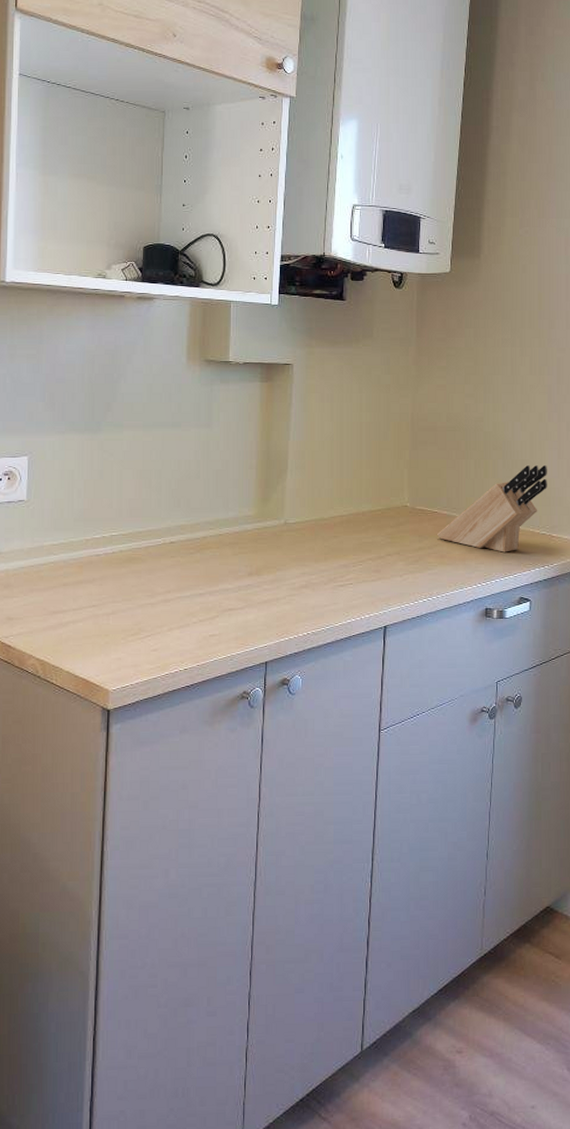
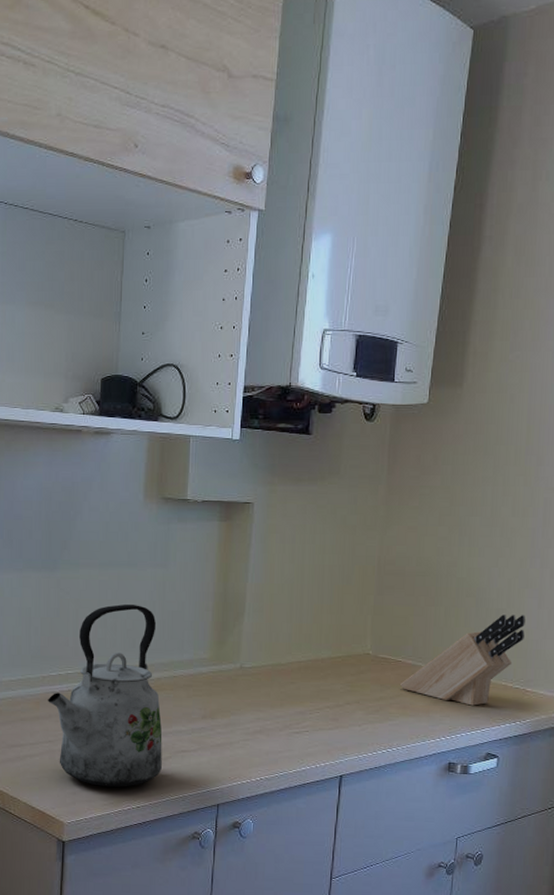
kettle: none [91,463,209,650] -> present [48,603,163,787]

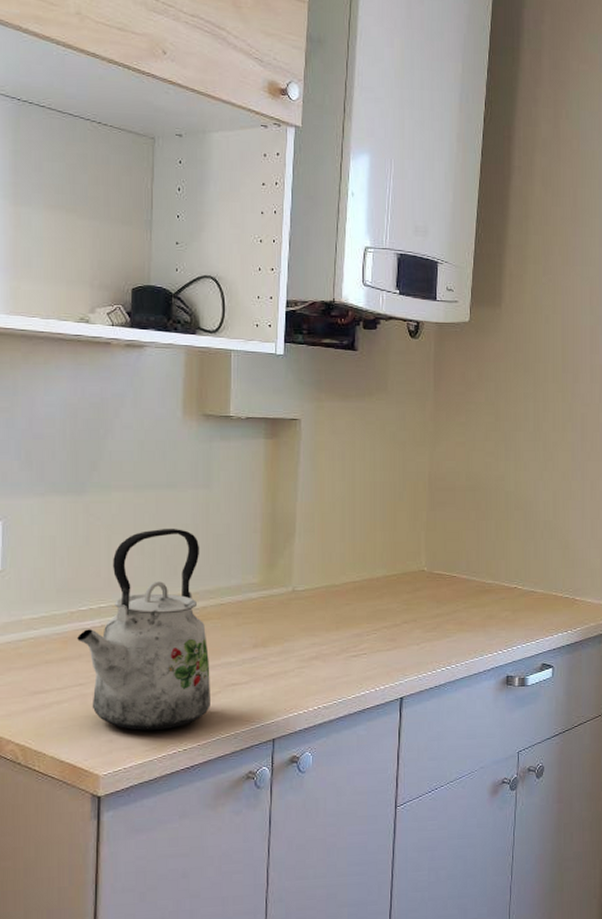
knife block: present [400,615,525,706] -> none [456,526,571,618]

